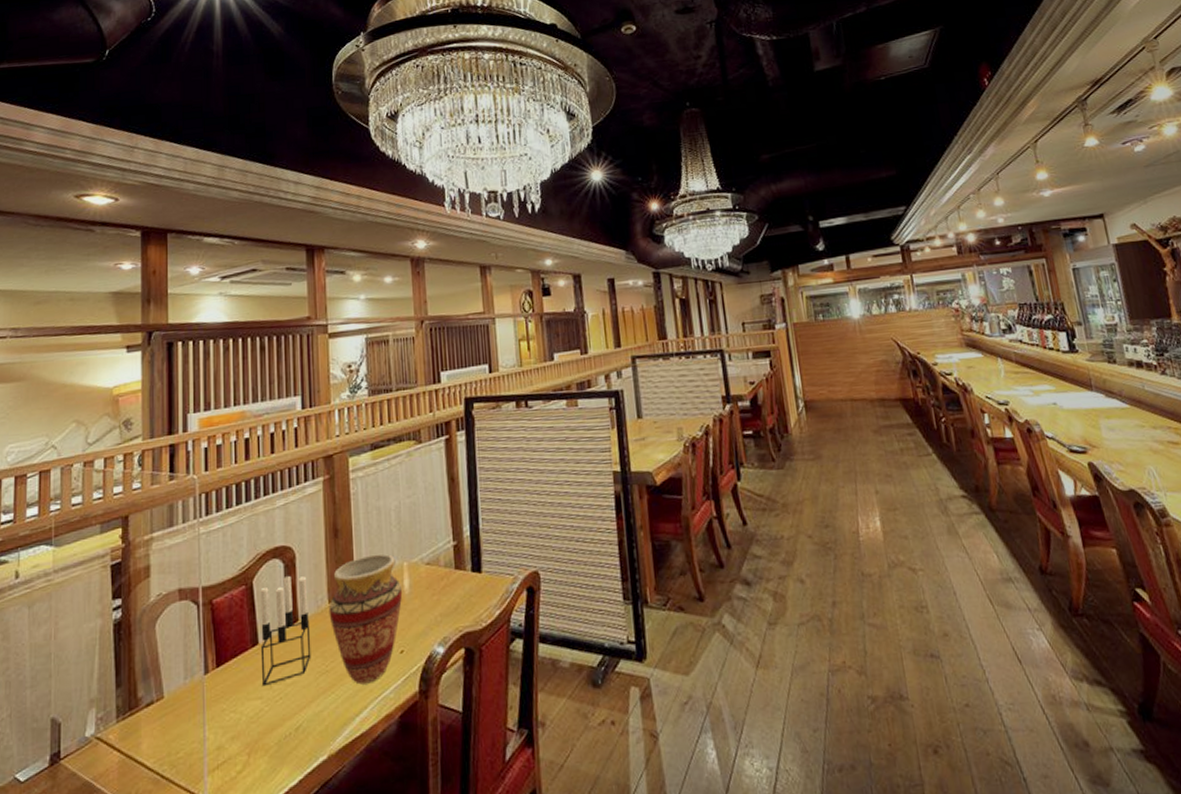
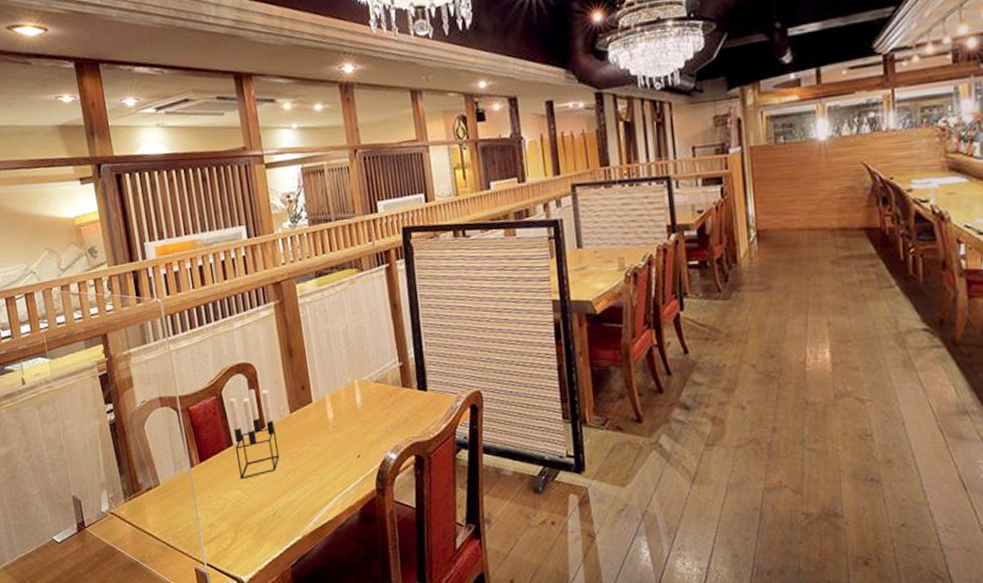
vase: present [328,553,403,685] -> none [290,371,356,482]

